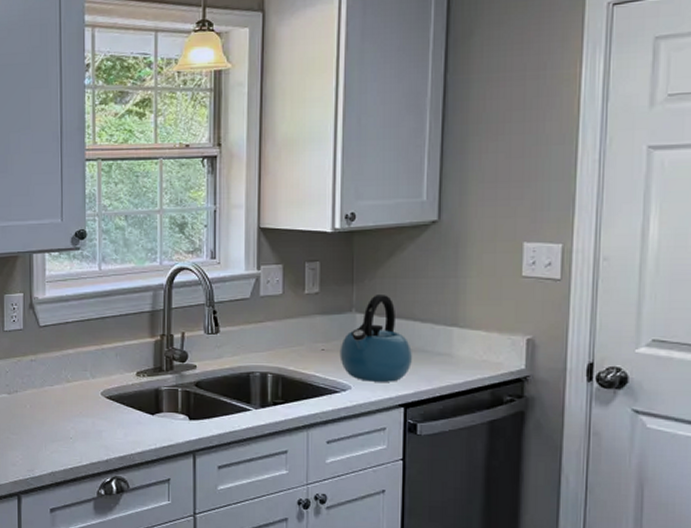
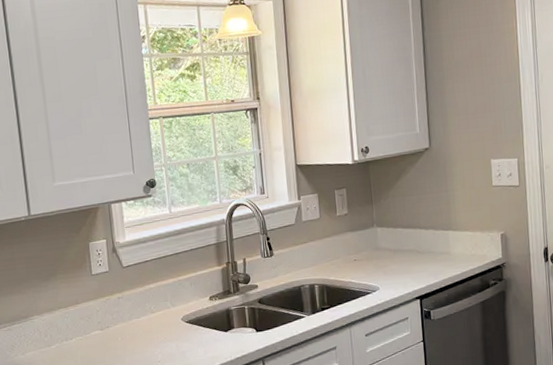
kettle: present [339,295,412,382] -> none [367,210,422,282]

